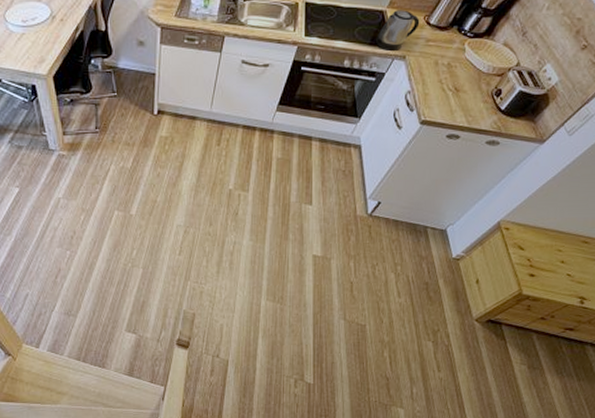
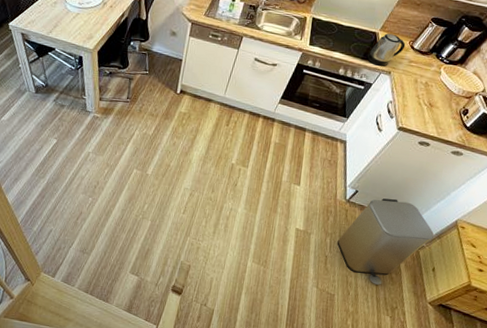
pedal bin: none [362,205,474,307] -> present [337,198,434,285]

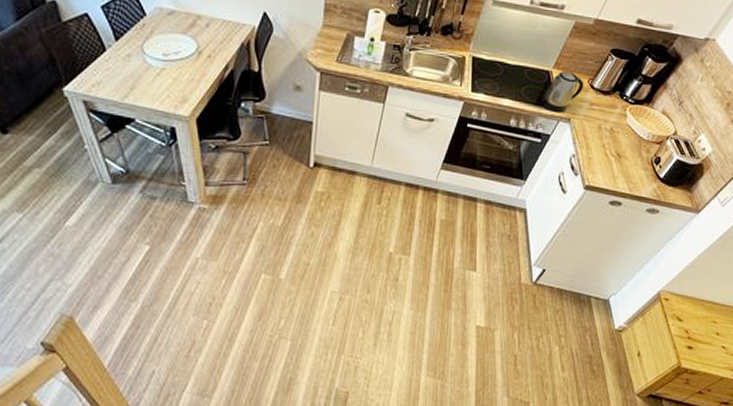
pedal bin: present [337,198,434,285] -> none [526,274,635,382]

